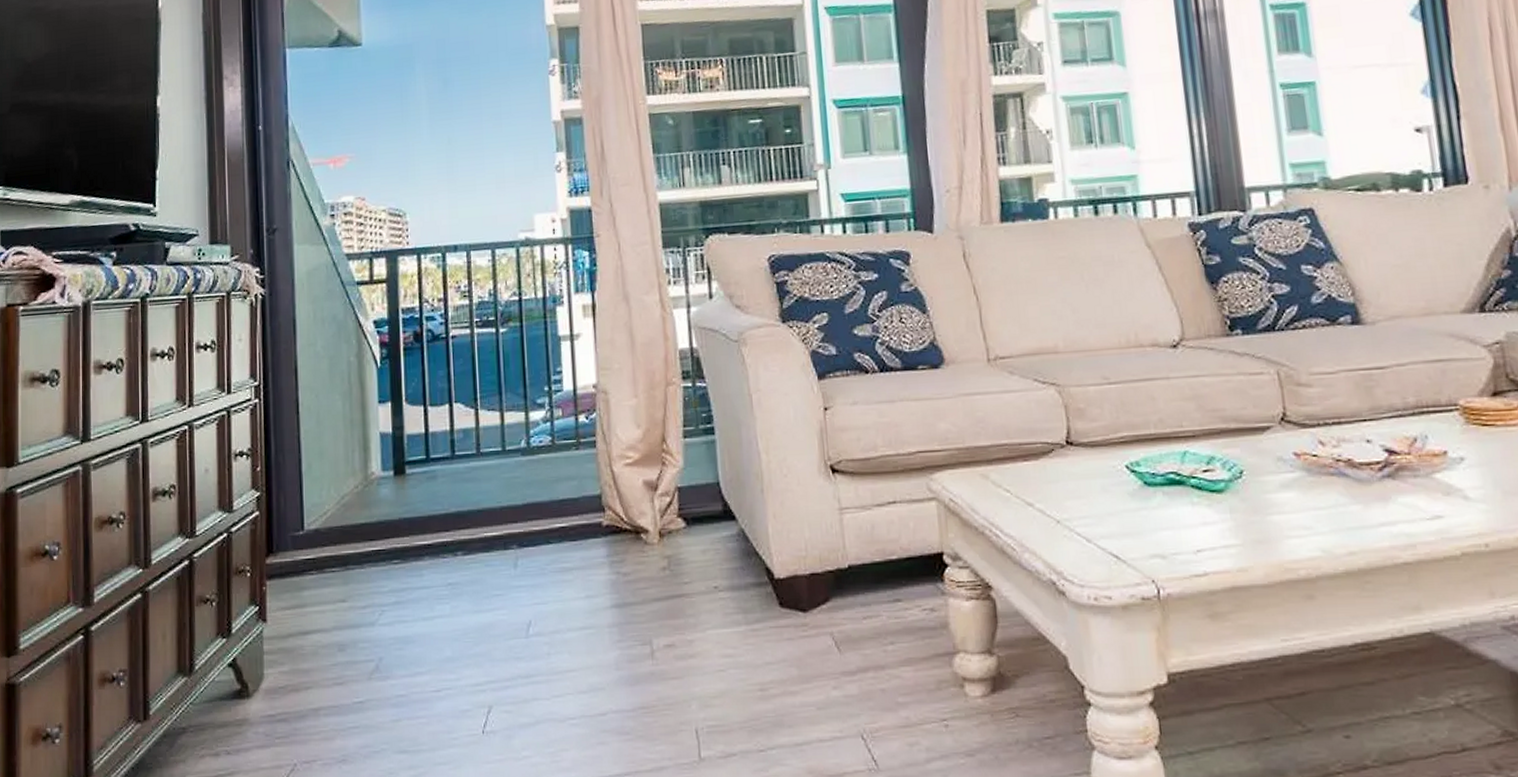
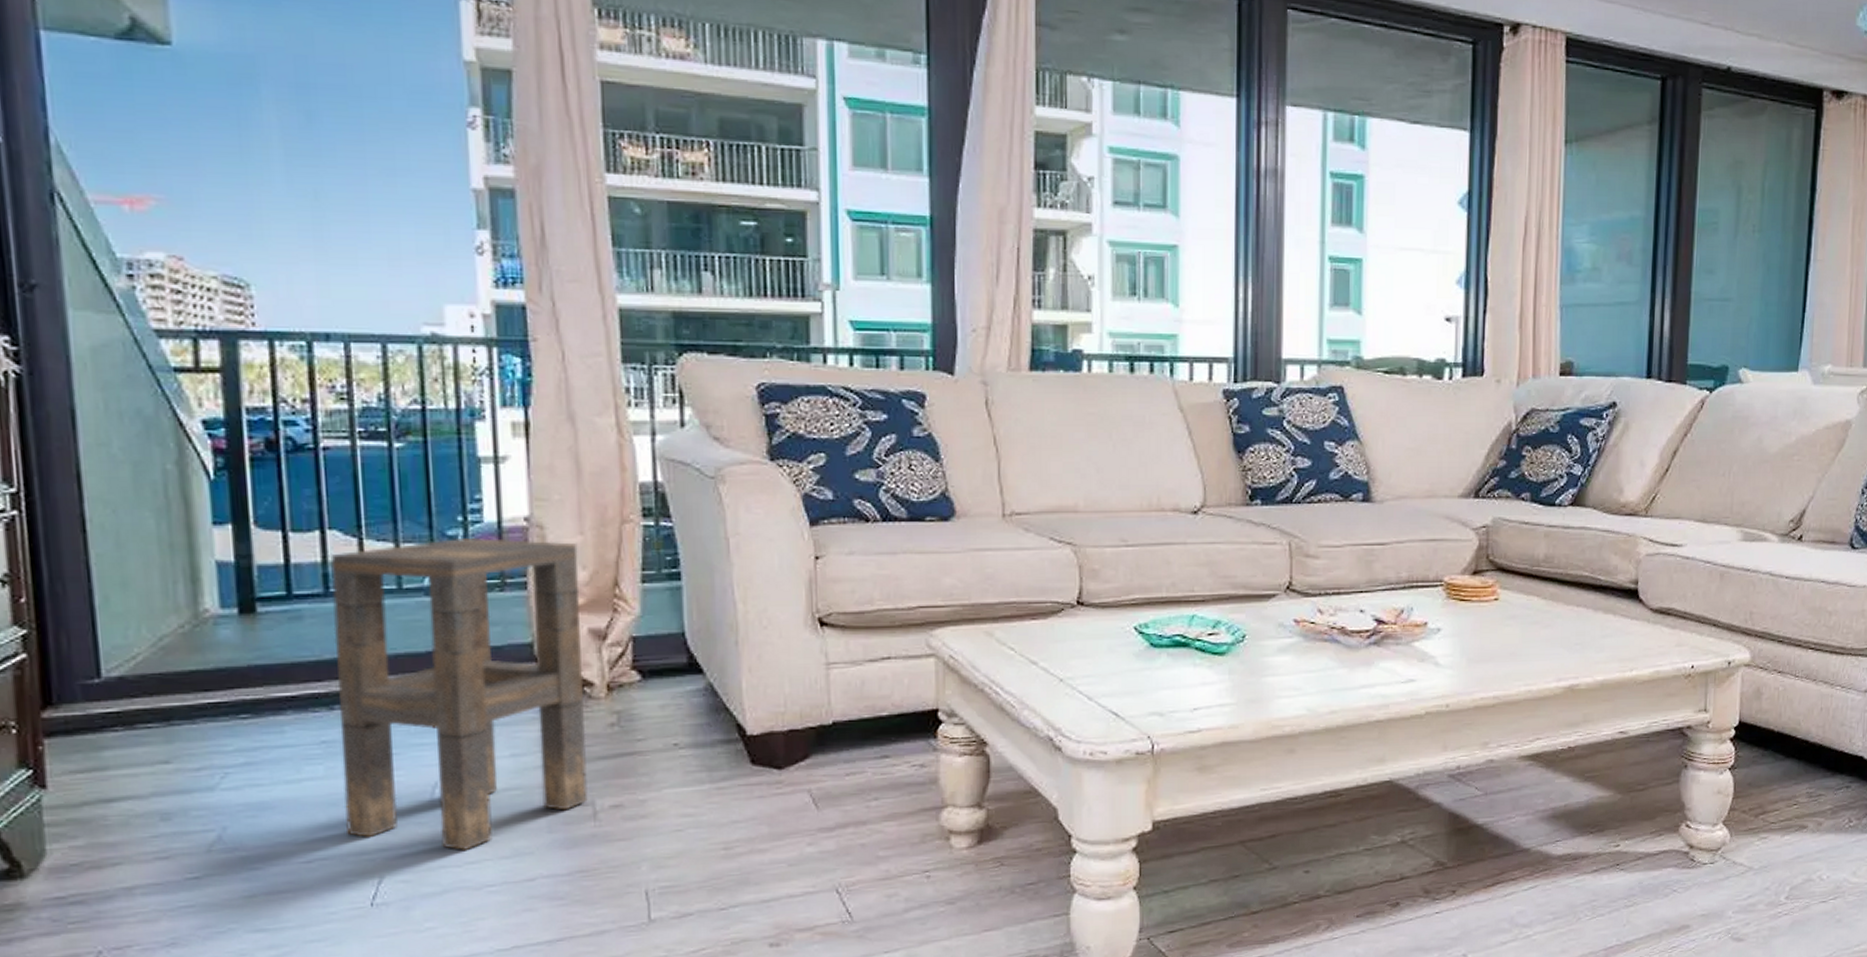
side table: none [456,404,646,685] -> present [330,538,588,851]

